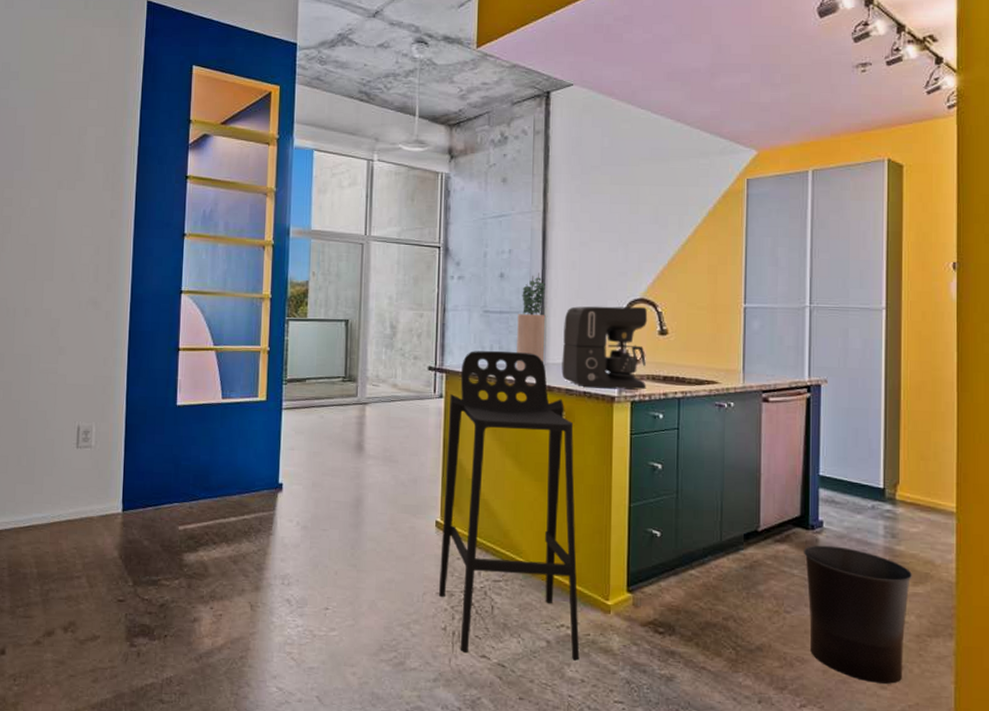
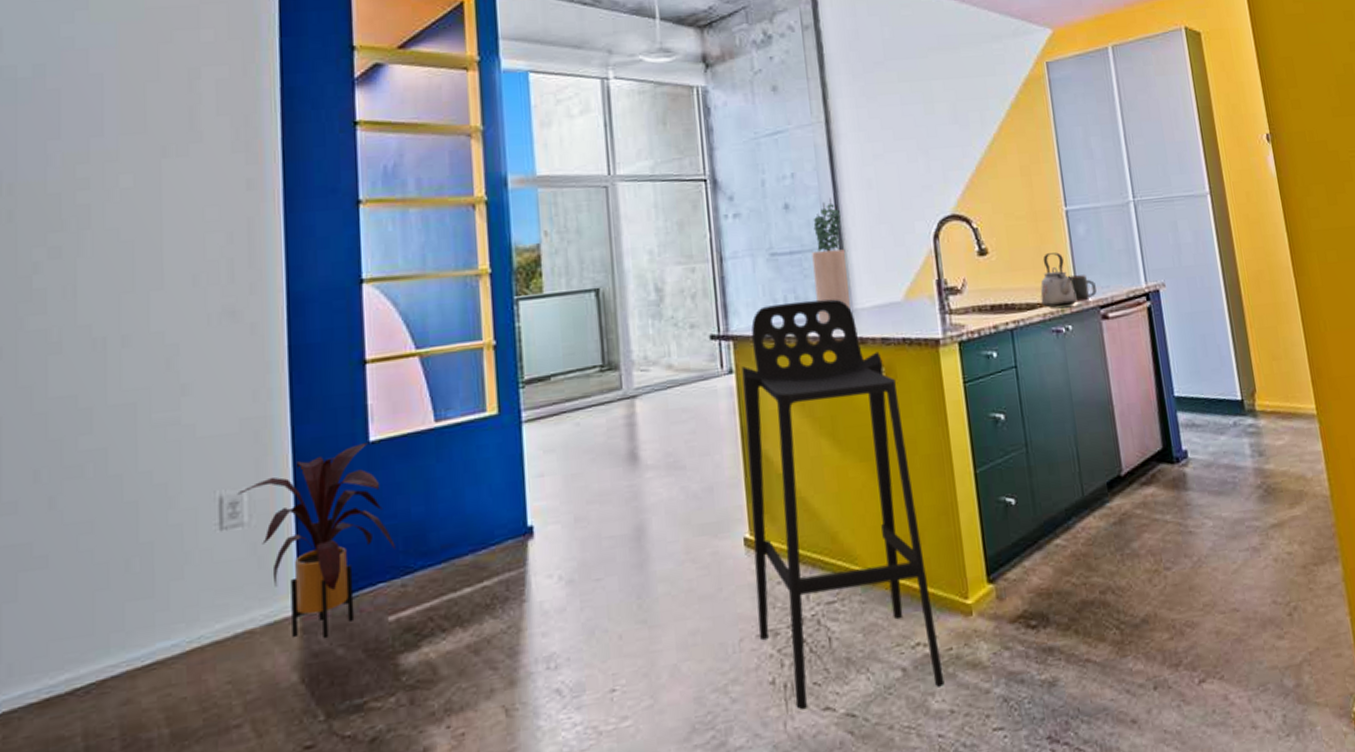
house plant: none [89,406,188,533] -> present [237,443,396,640]
coffee maker: present [561,306,648,390] -> none [867,225,974,333]
kettle: none [709,341,741,388] -> present [1040,252,1076,309]
mug: none [736,361,761,385] -> present [1067,275,1097,302]
waste bin: present [804,545,913,684] -> none [1172,477,1297,634]

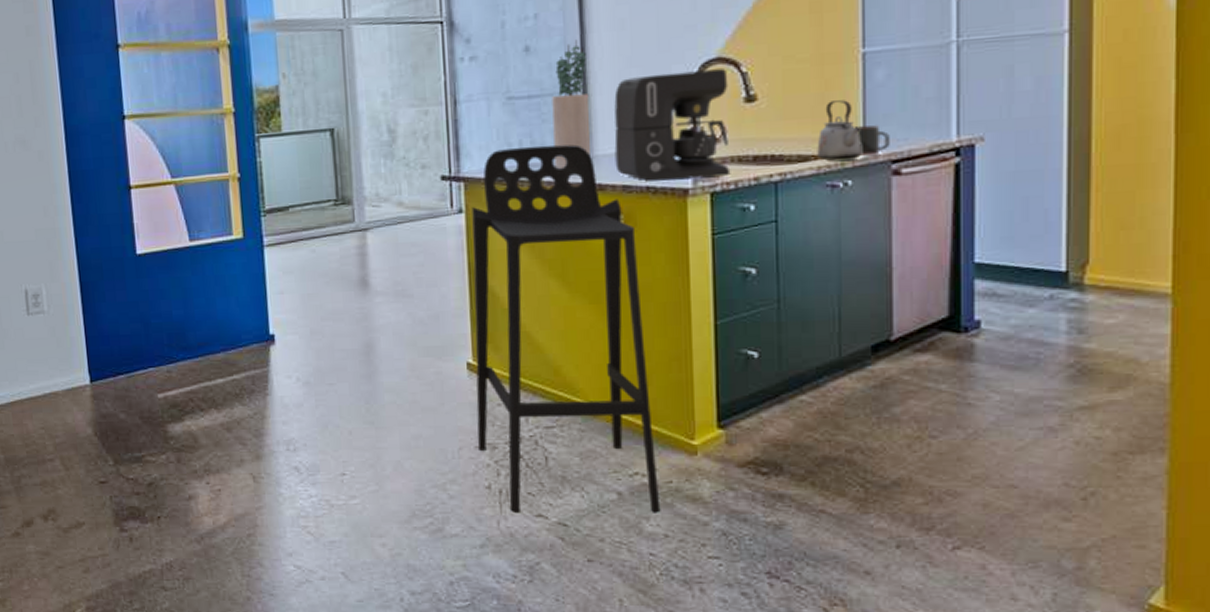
house plant: present [237,443,396,640] -> none [38,255,161,406]
coffee maker: none [867,225,974,333] -> present [614,69,731,181]

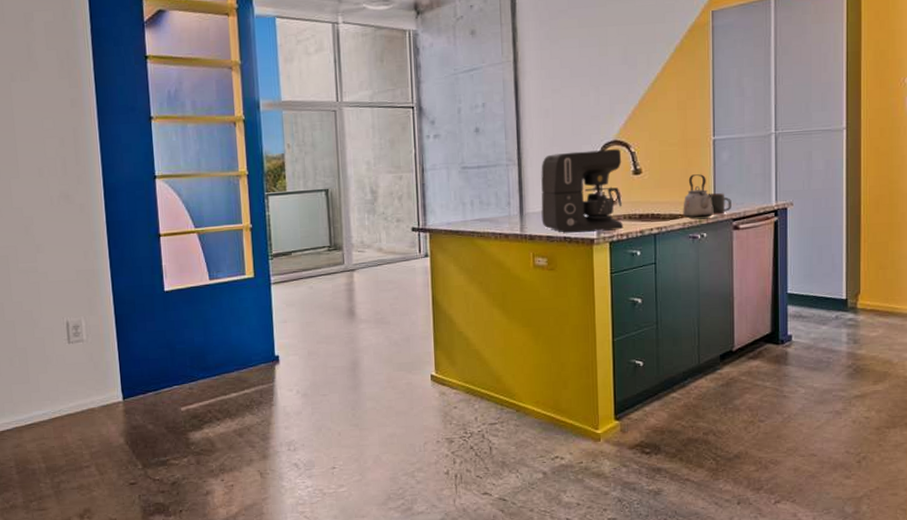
bar stool: present [472,144,661,513] -> none [435,204,574,492]
vase: present [552,40,591,169] -> none [495,124,524,223]

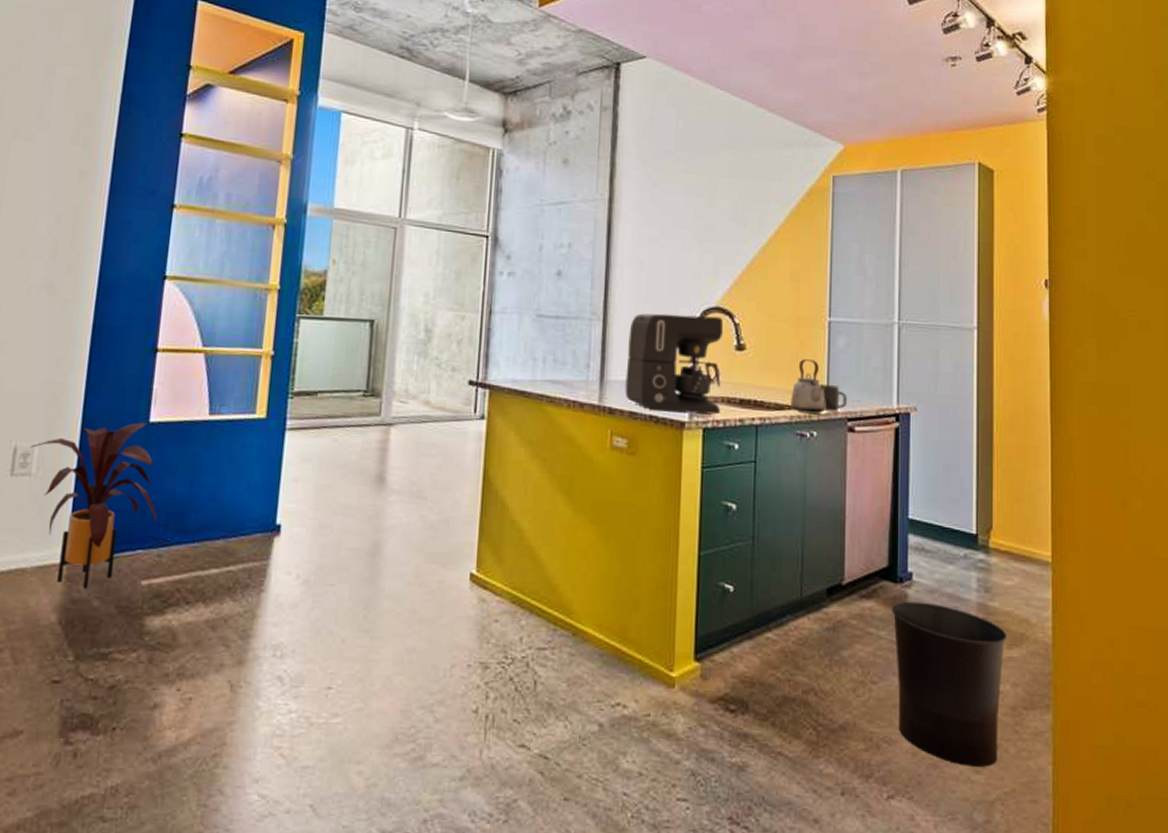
house plant: none [78,292,185,418] -> present [30,422,158,590]
waste bin: none [775,356,873,474] -> present [892,601,1008,767]

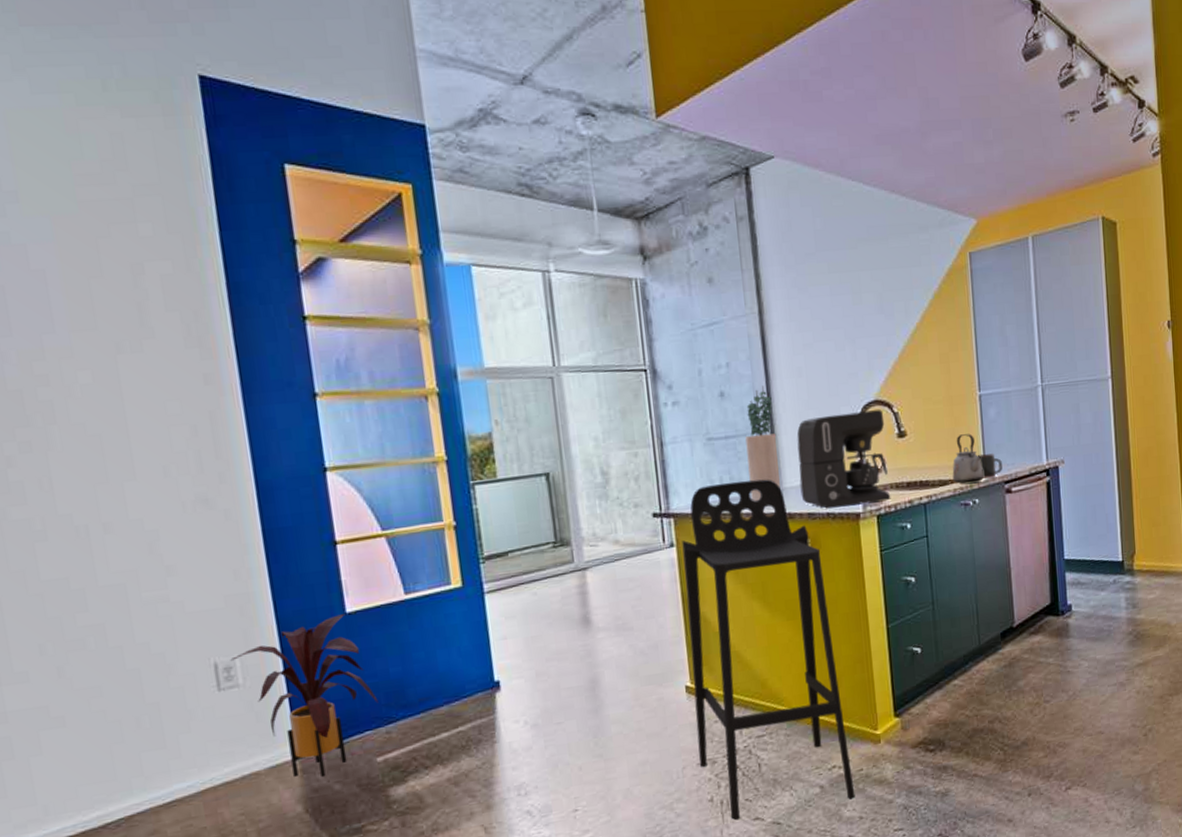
bar stool: none [470,362,638,748] -> present [682,479,855,820]
vase: none [573,272,609,388] -> present [745,386,780,501]
waste bin: present [892,601,1008,767] -> none [1056,626,1154,751]

